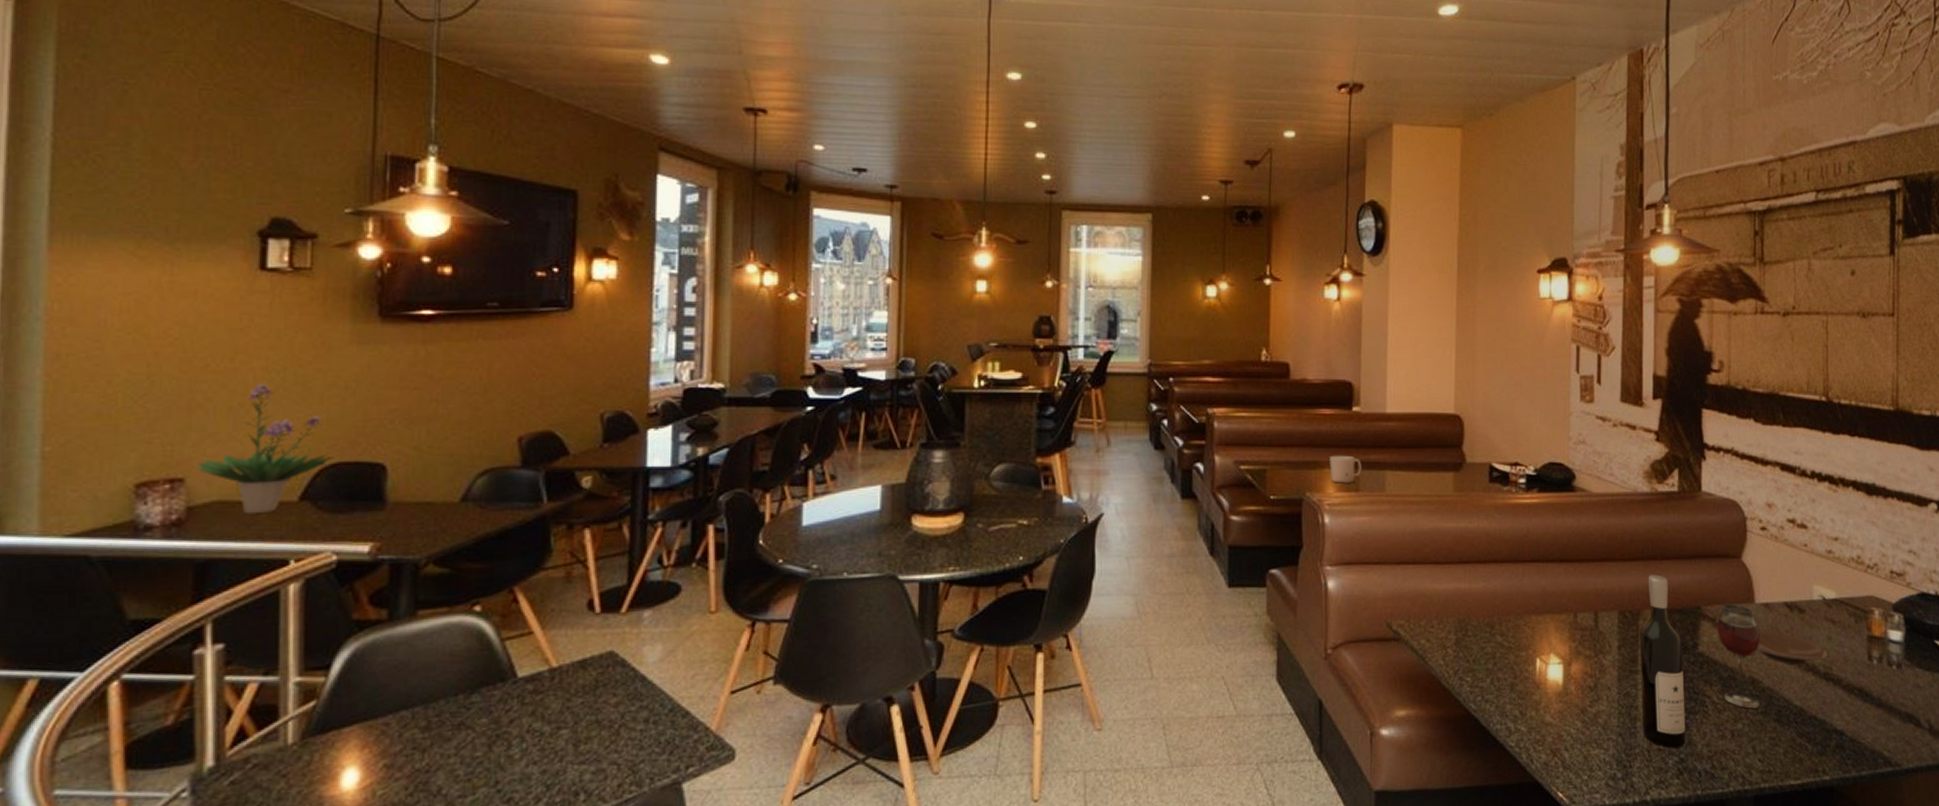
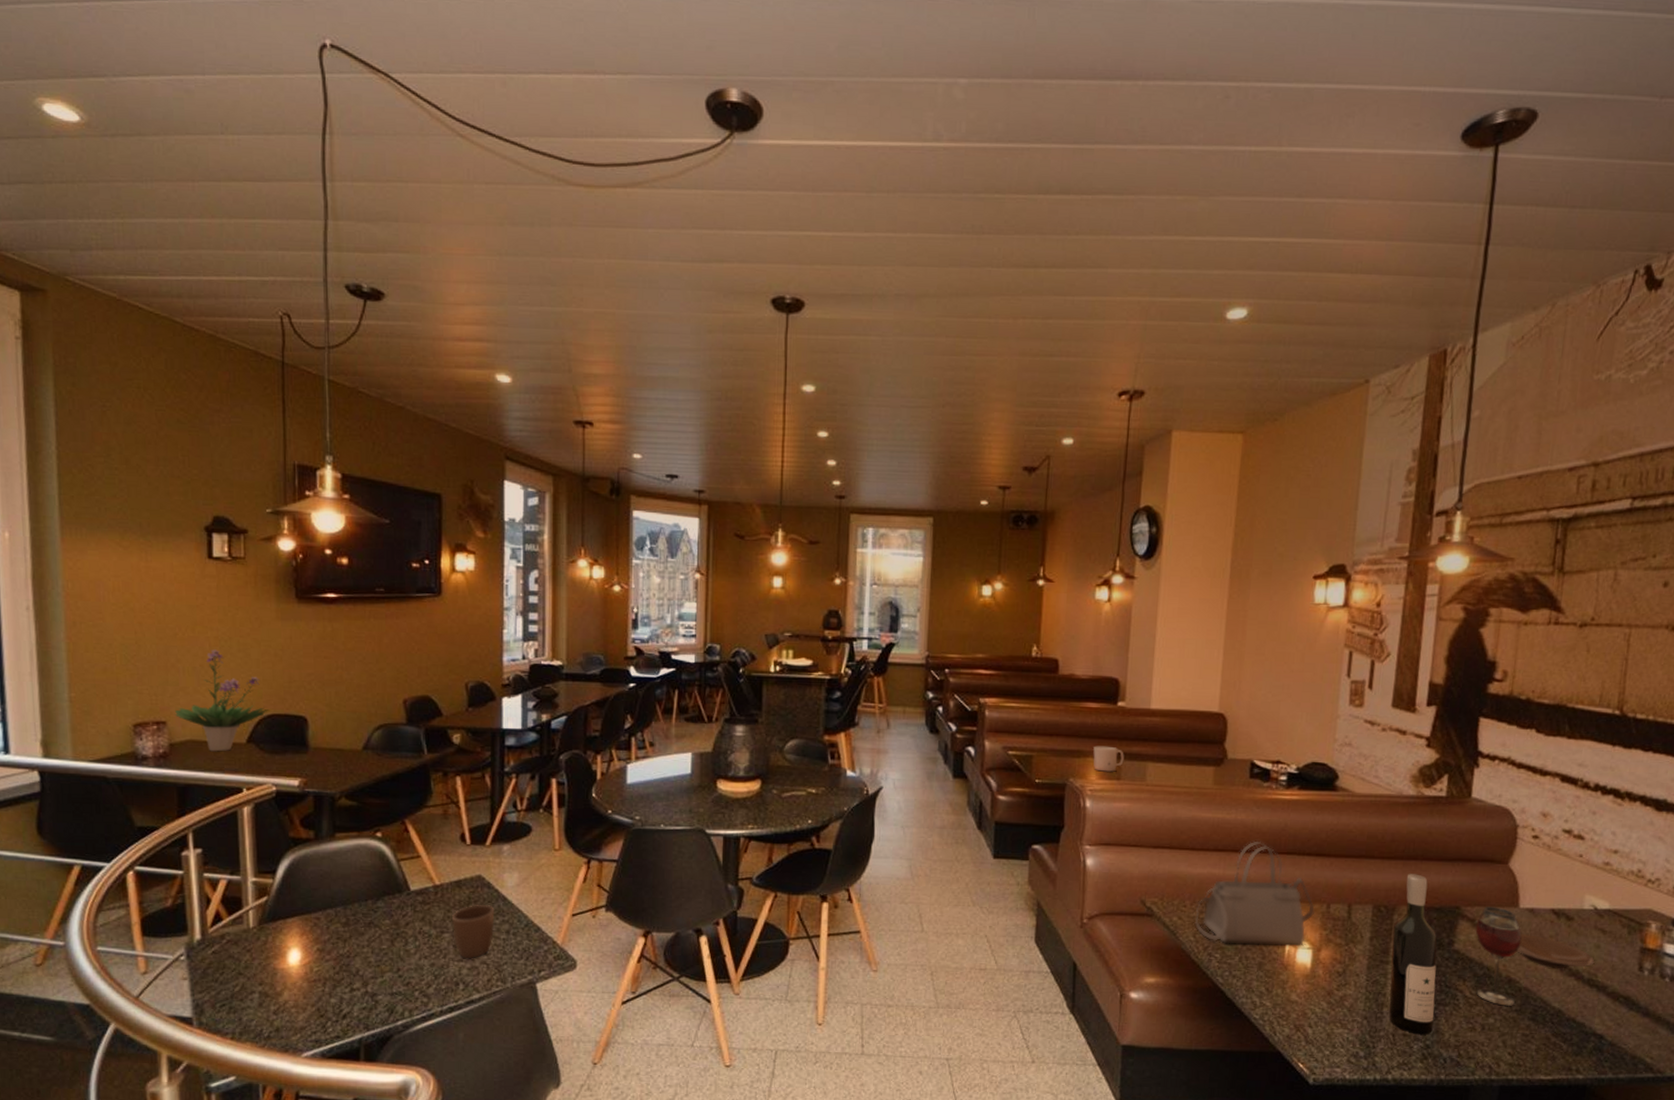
cup: none [573,688,630,759] -> present [452,905,495,958]
handbag: none [1443,549,1562,666] -> present [1194,840,1315,945]

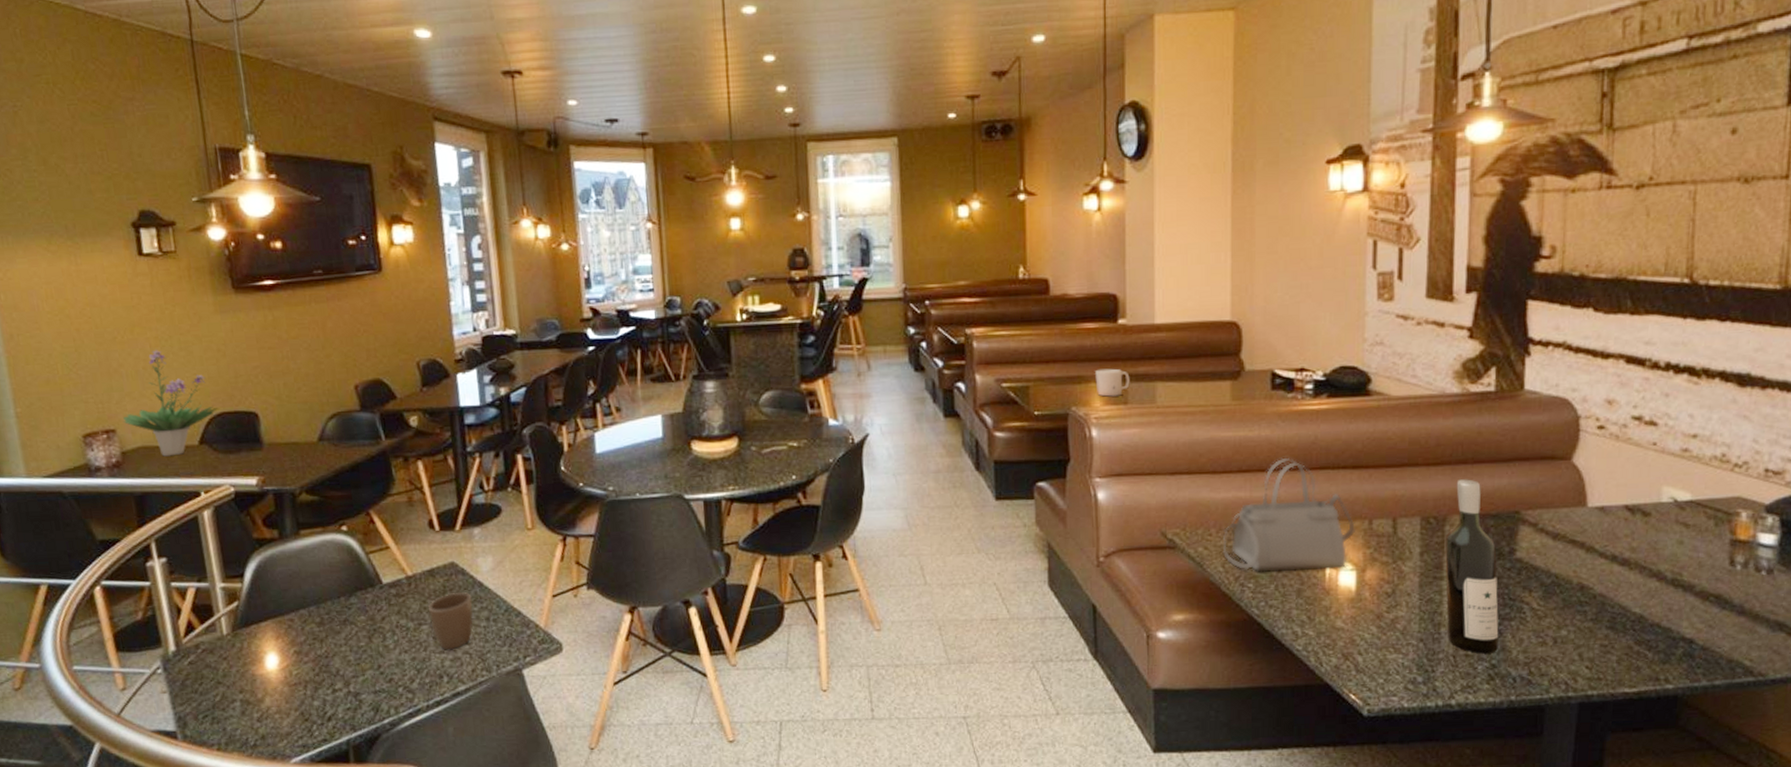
wineglass: present [1475,907,1522,1006] -> none [1539,508,1593,616]
saucer: present [1516,933,1595,968] -> none [1587,535,1679,570]

